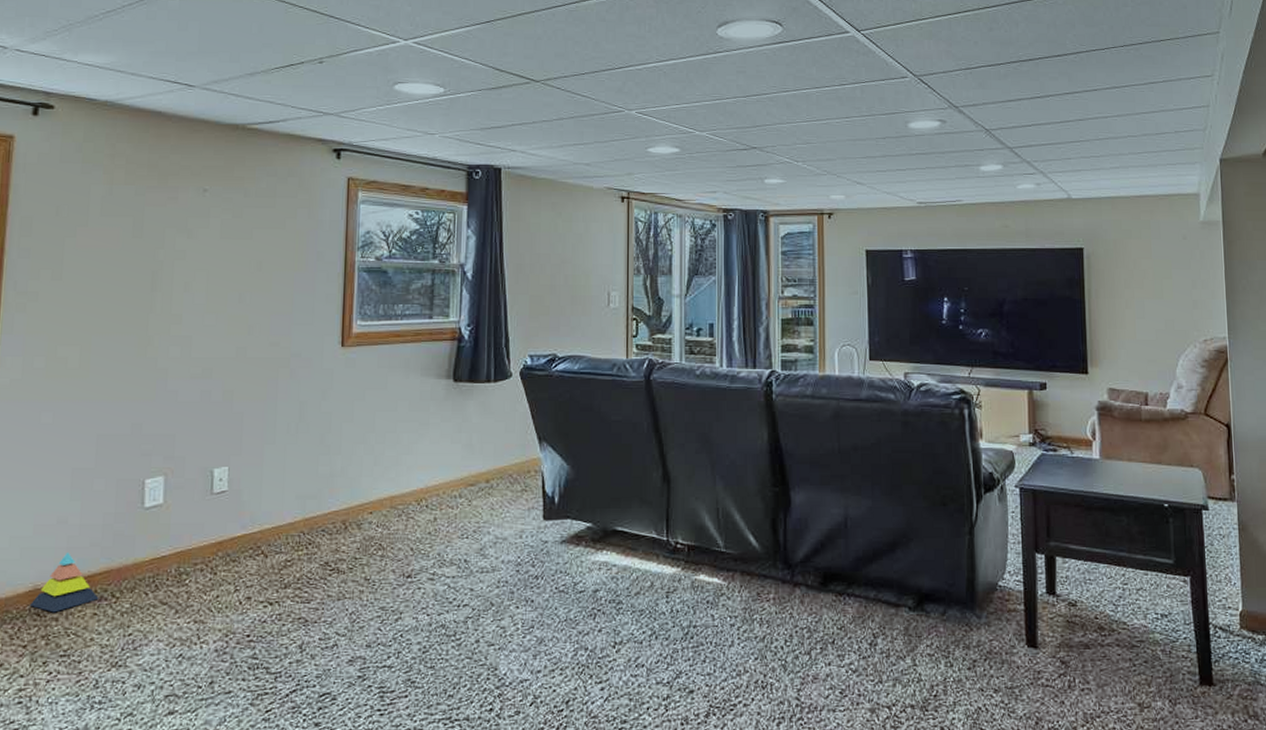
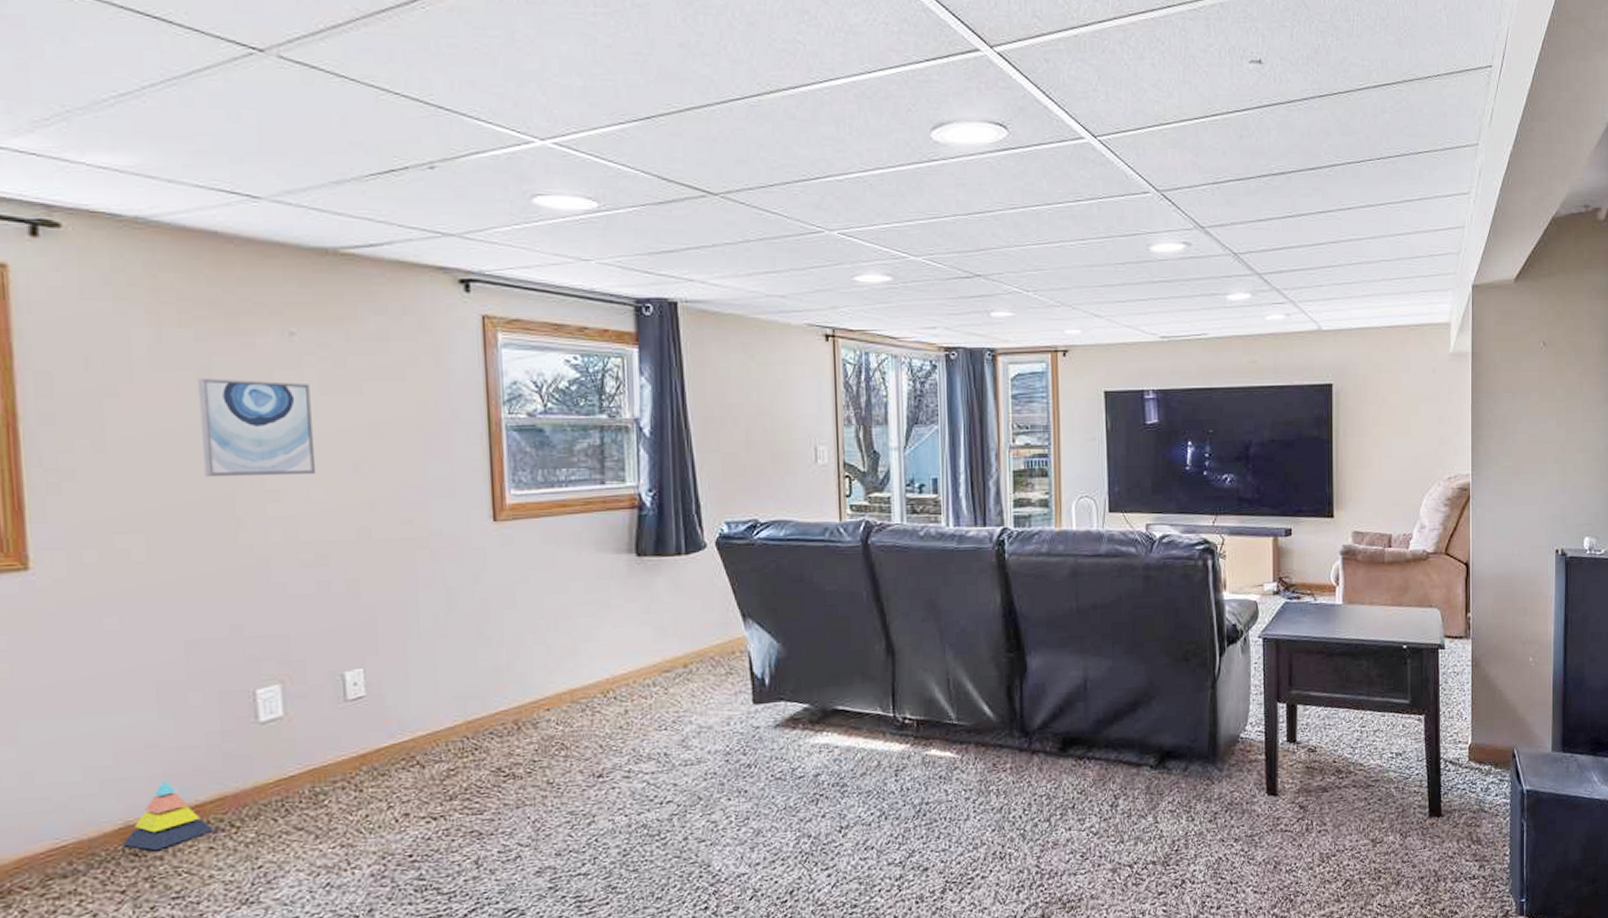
wall art: none [129,224,213,303] -> present [198,378,317,478]

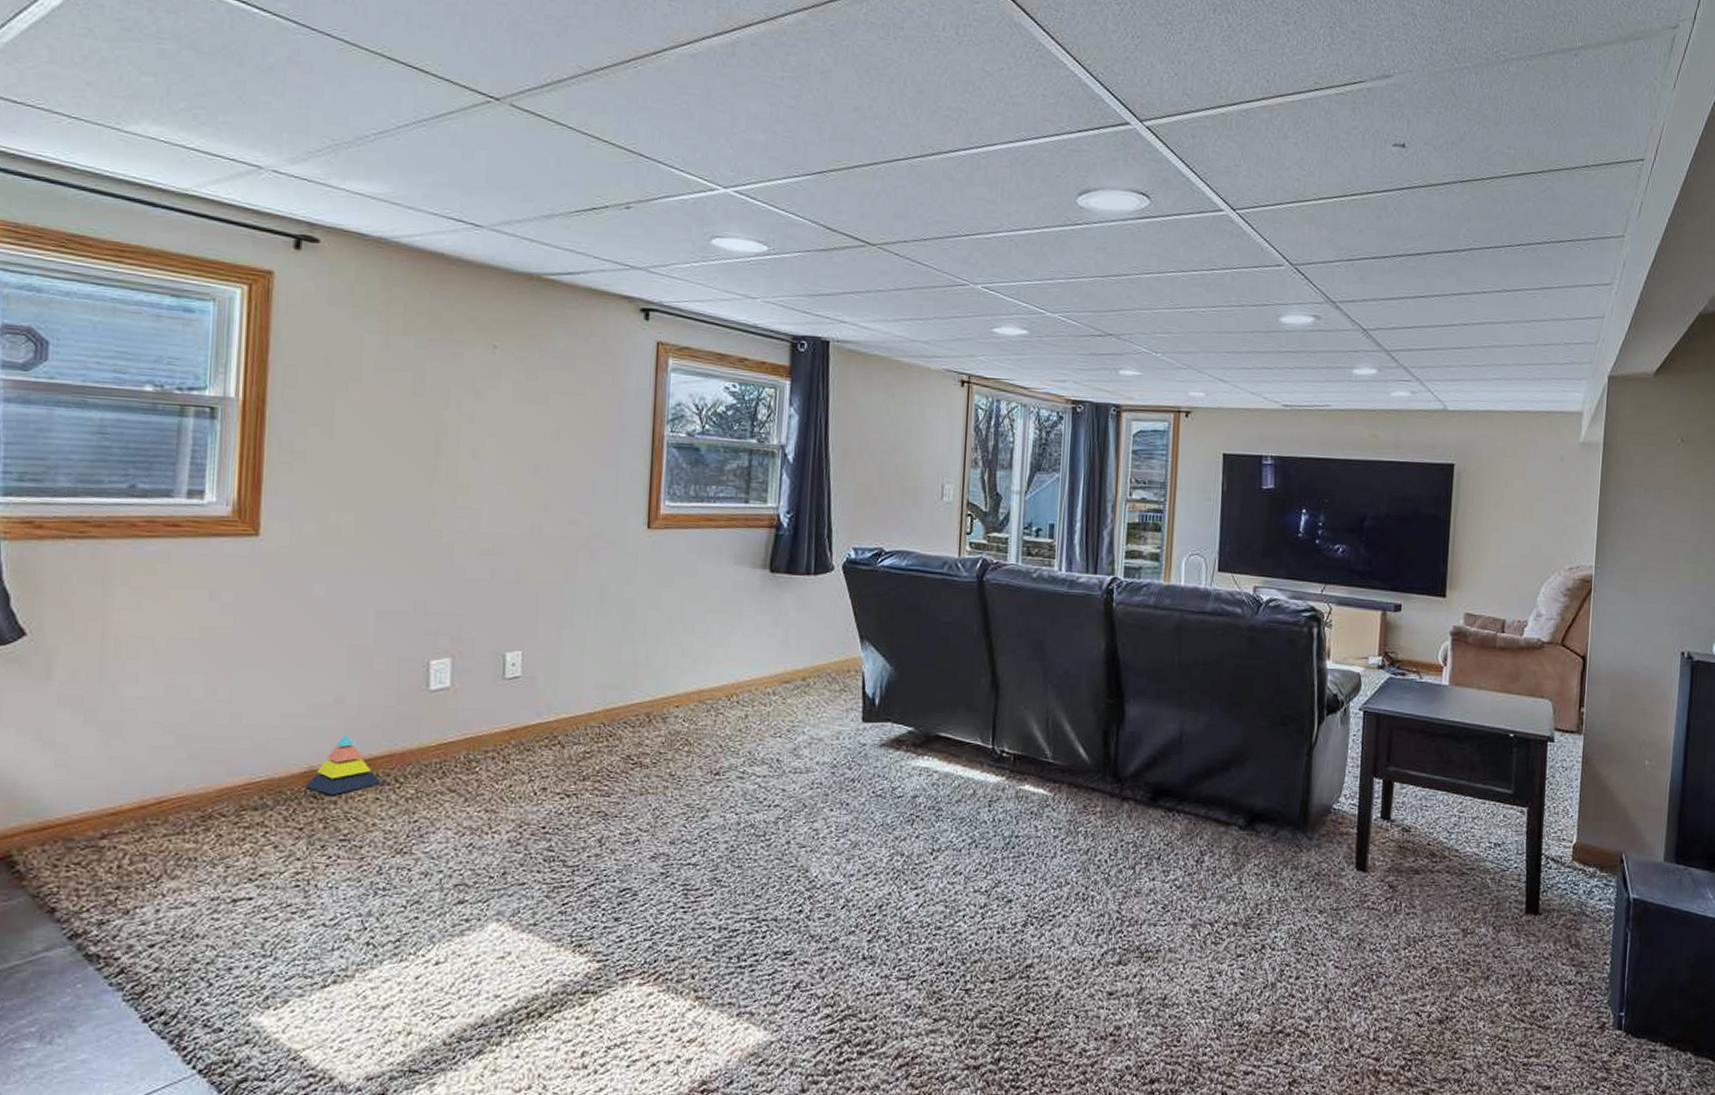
wall art: present [198,378,317,478] -> none [410,380,505,473]

